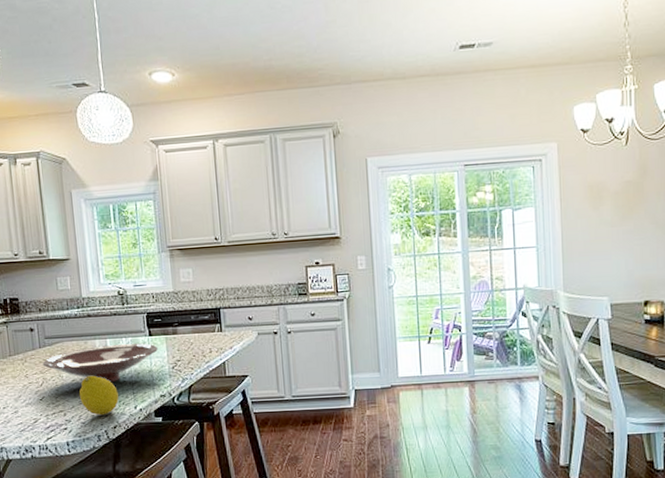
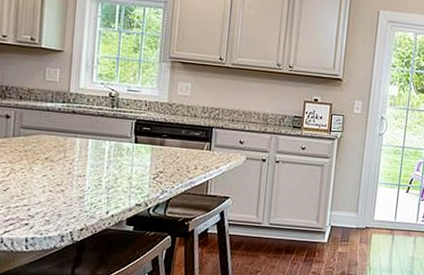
bowl: present [42,343,158,383] -> none [13,144,141,184]
fruit: present [79,375,119,416] -> none [48,173,91,216]

